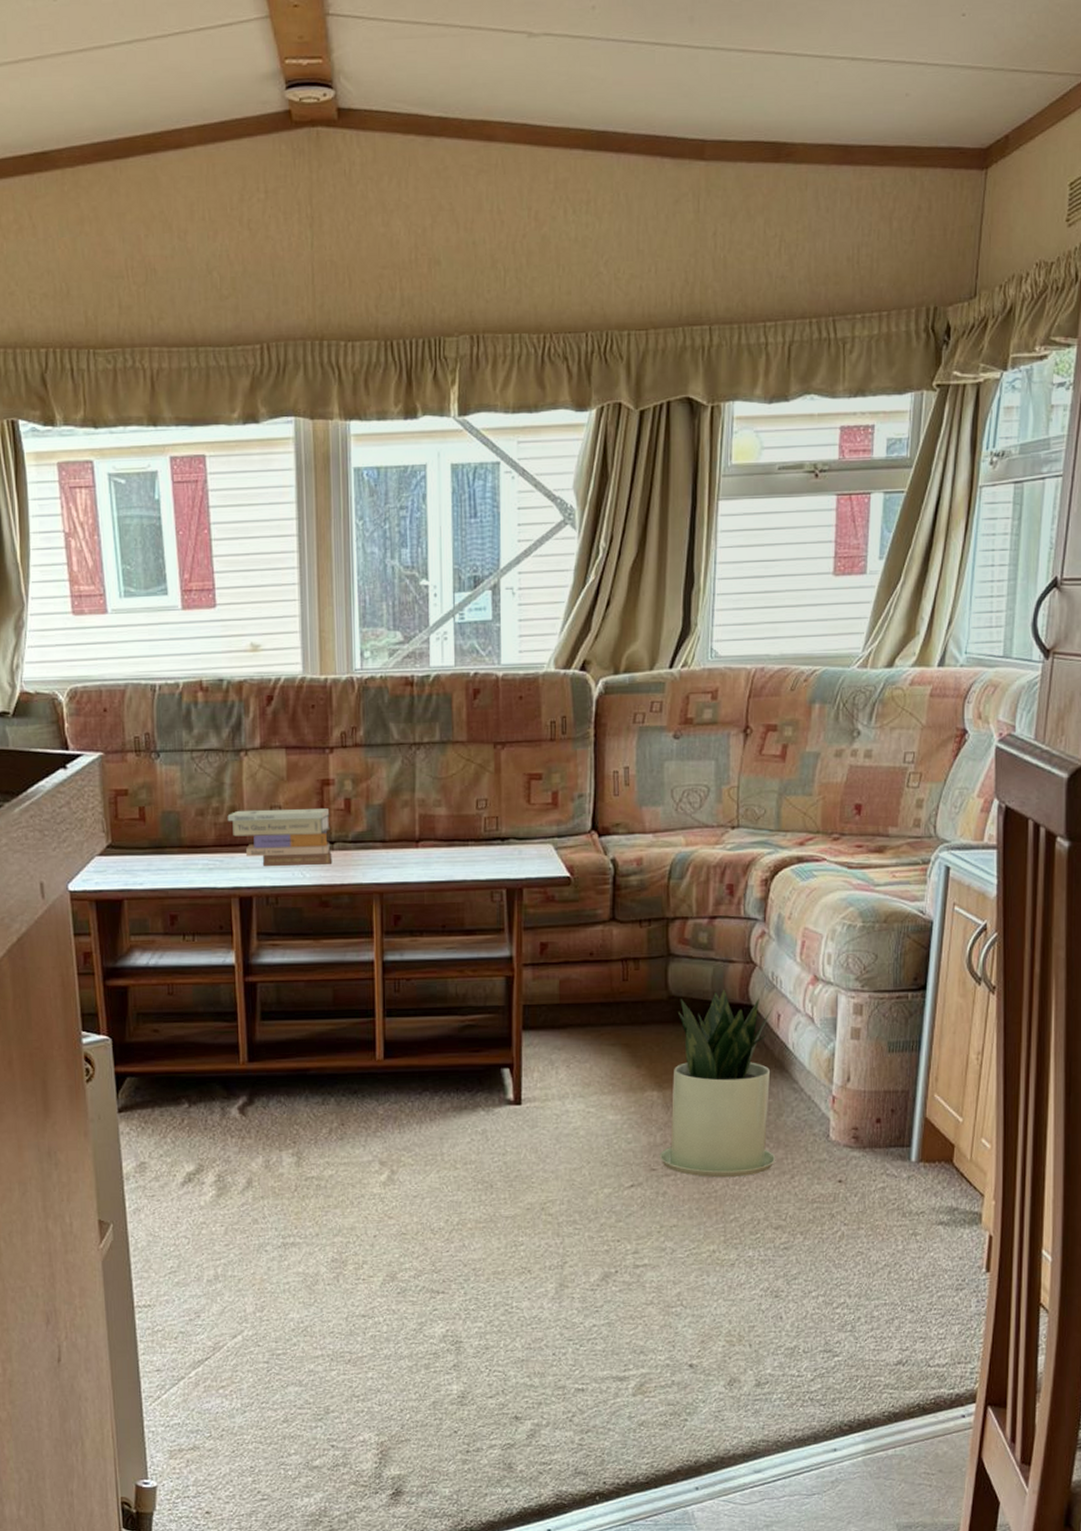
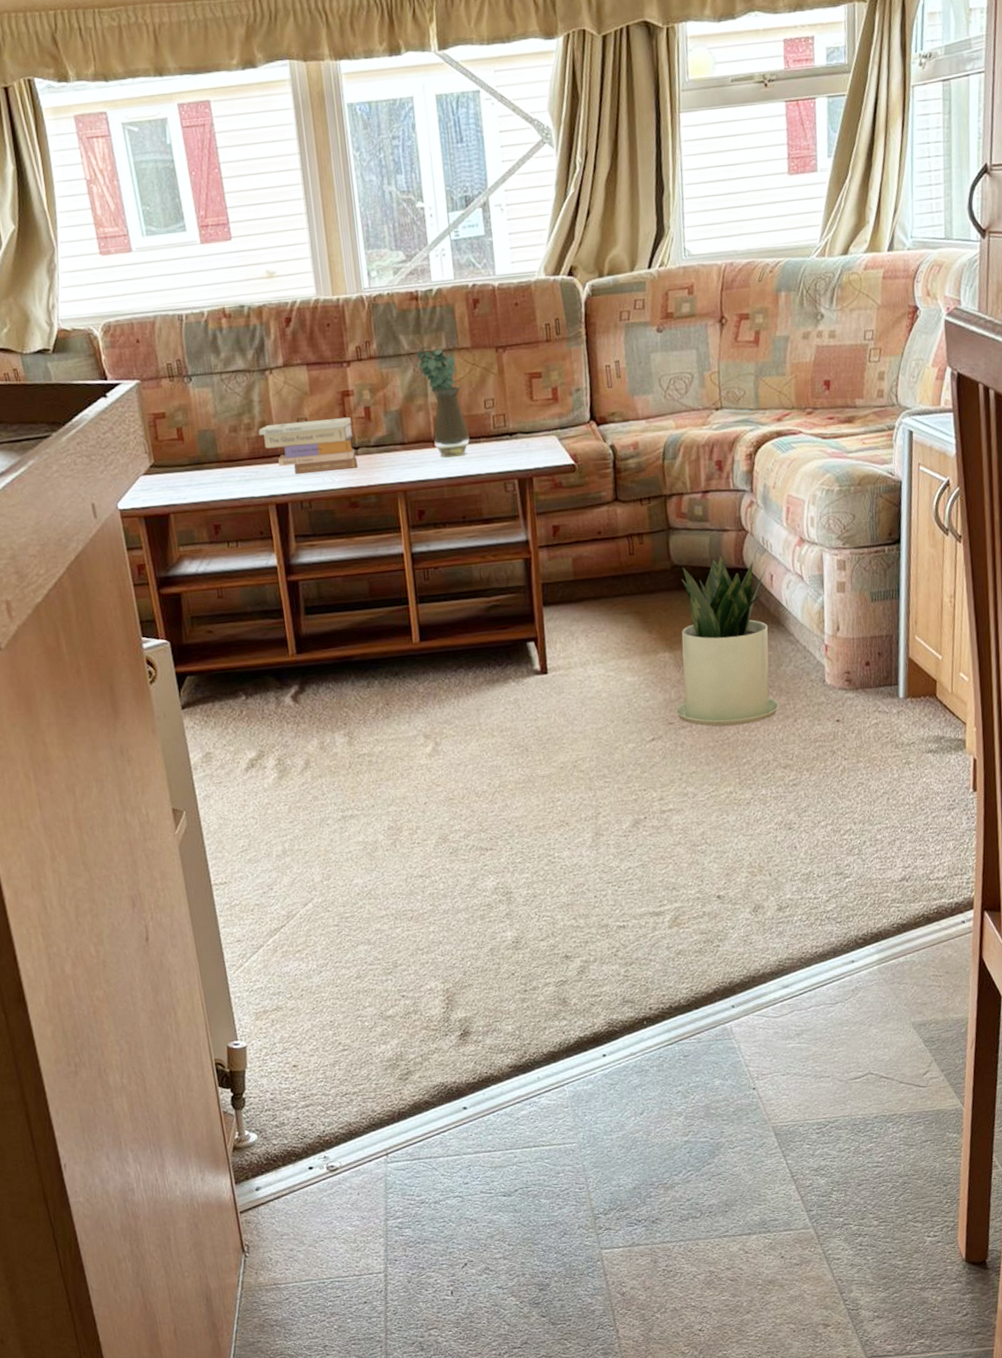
vase: none [406,734,457,861] -> present [417,344,470,459]

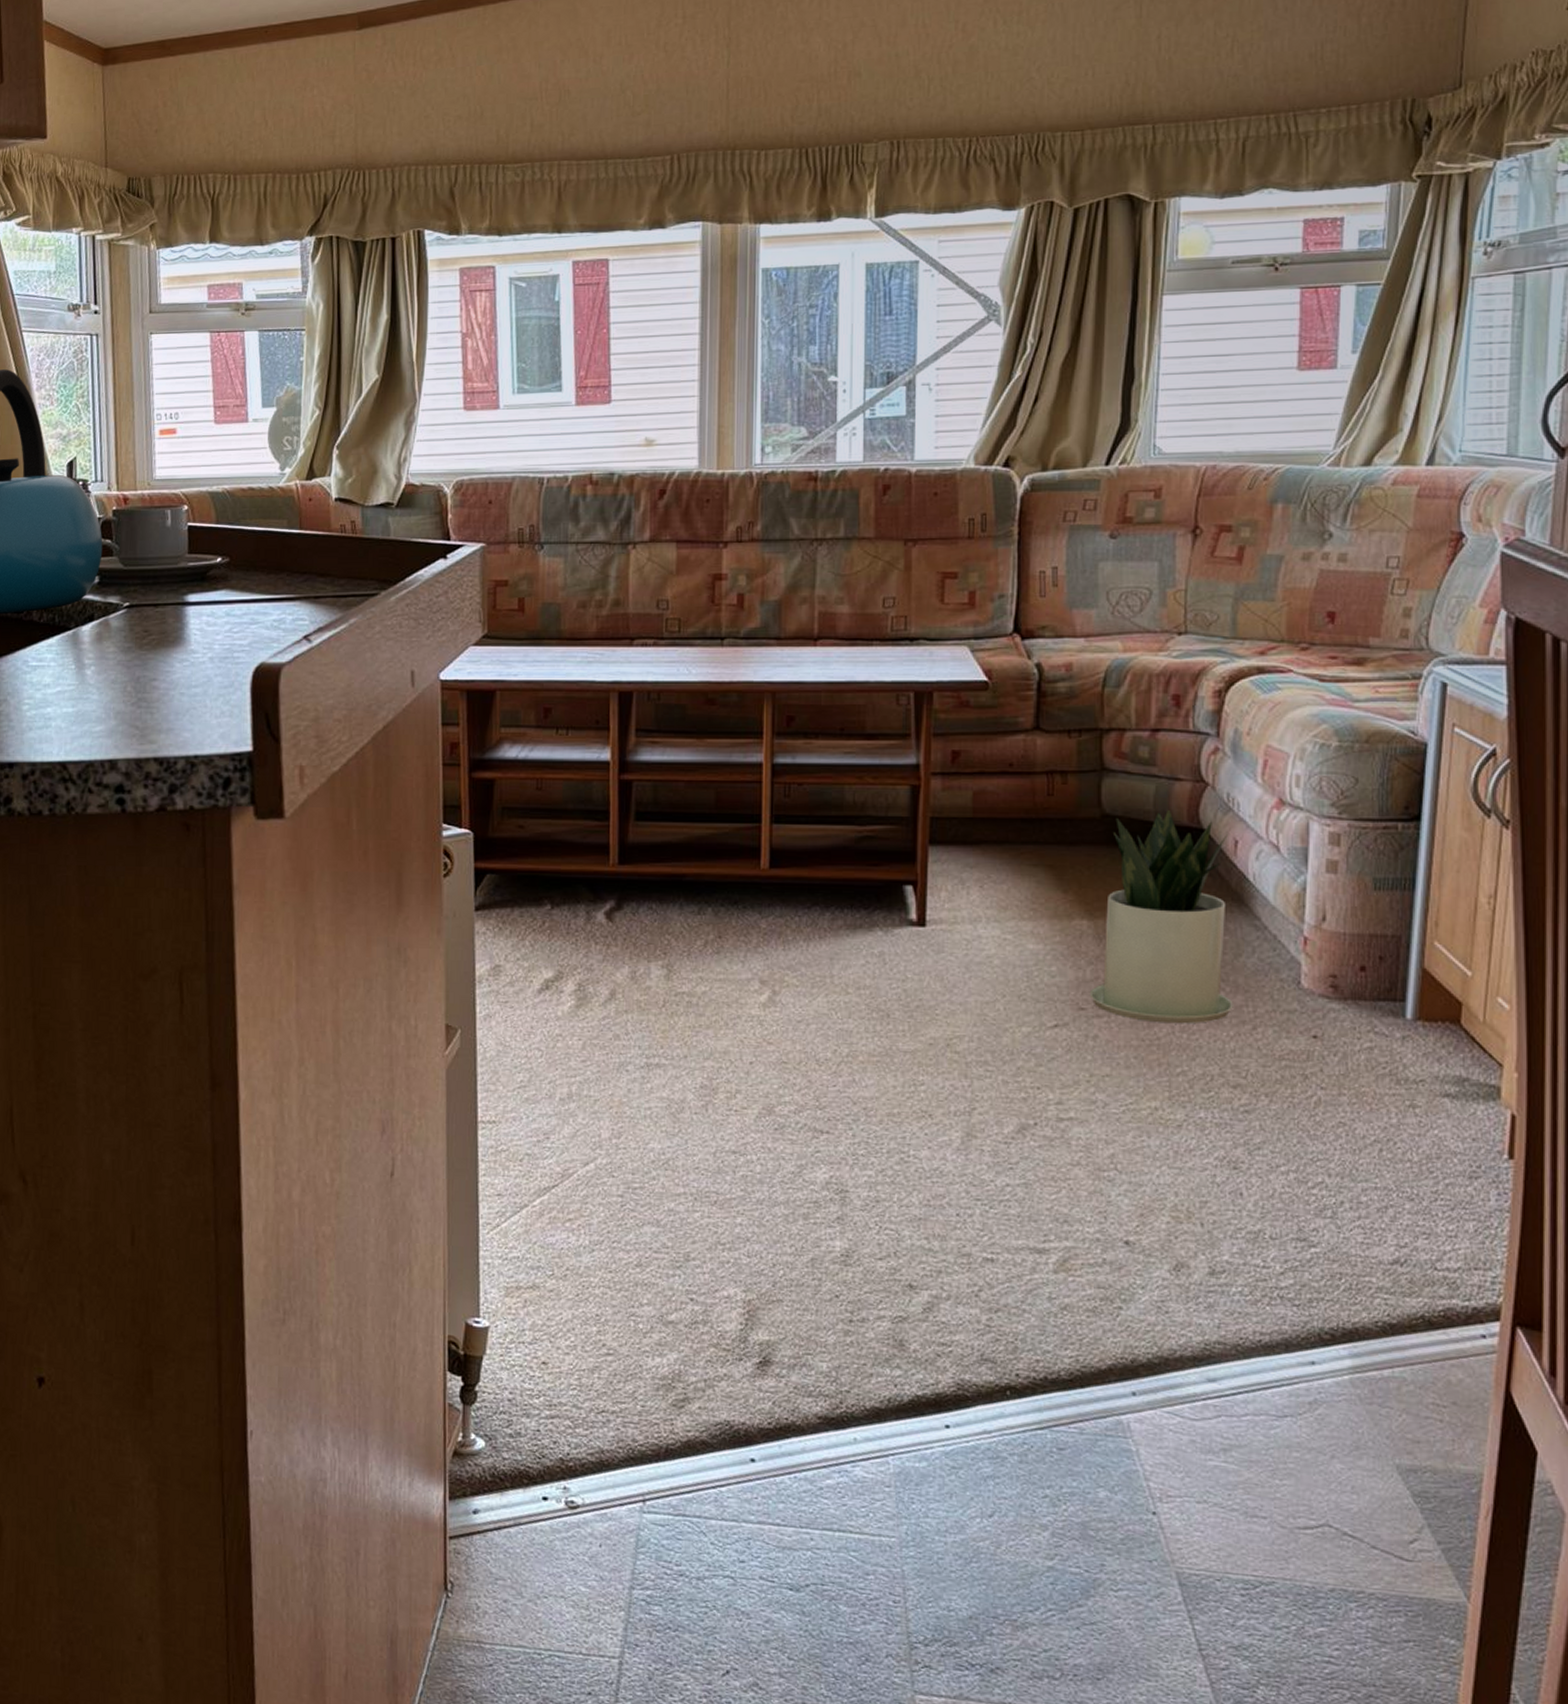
books: present [258,417,358,474] -> none [610,603,722,661]
vase: present [417,344,470,459] -> none [806,529,860,660]

